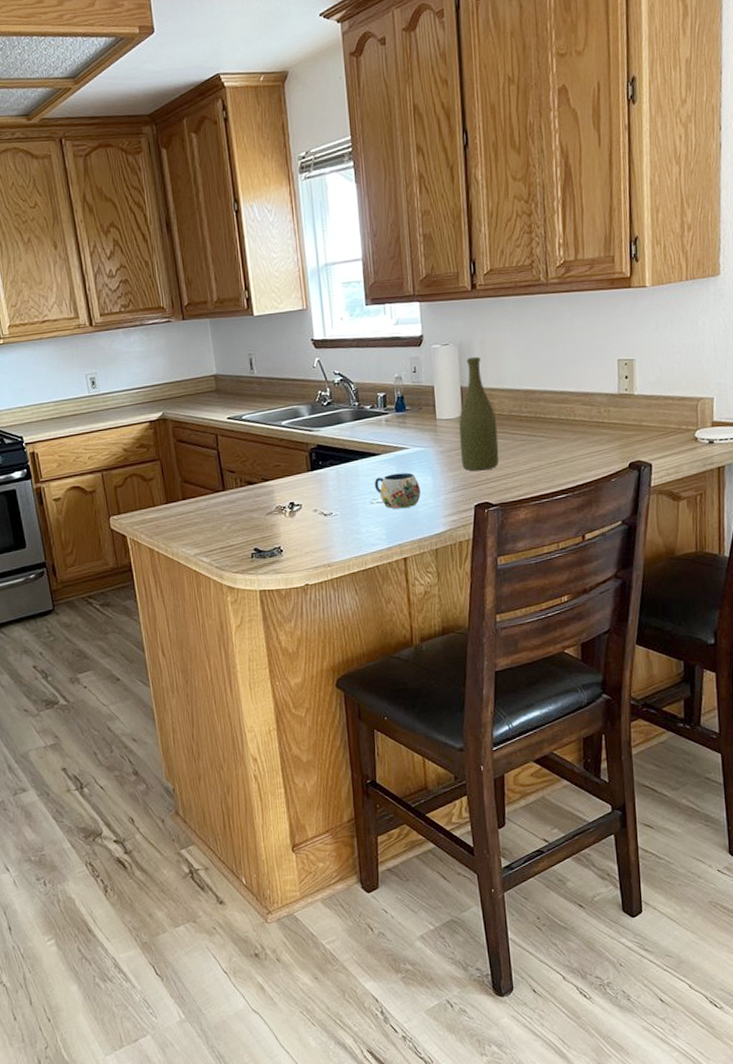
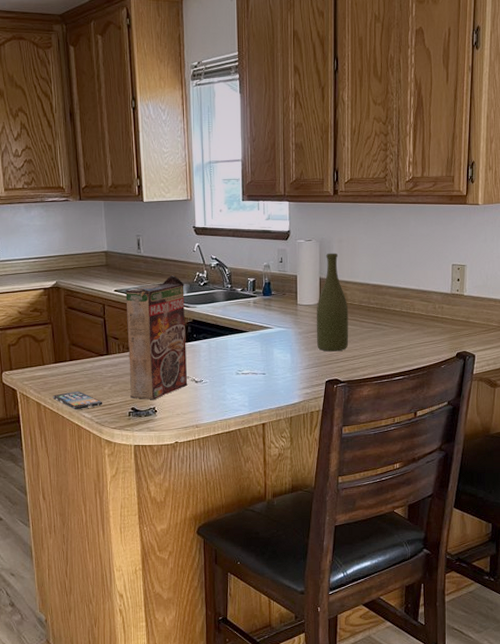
smartphone: none [166,533,222,555] -> present [52,391,103,410]
cereal box: none [239,396,316,539] -> present [125,275,188,400]
mug: present [374,472,421,509] -> none [240,349,280,380]

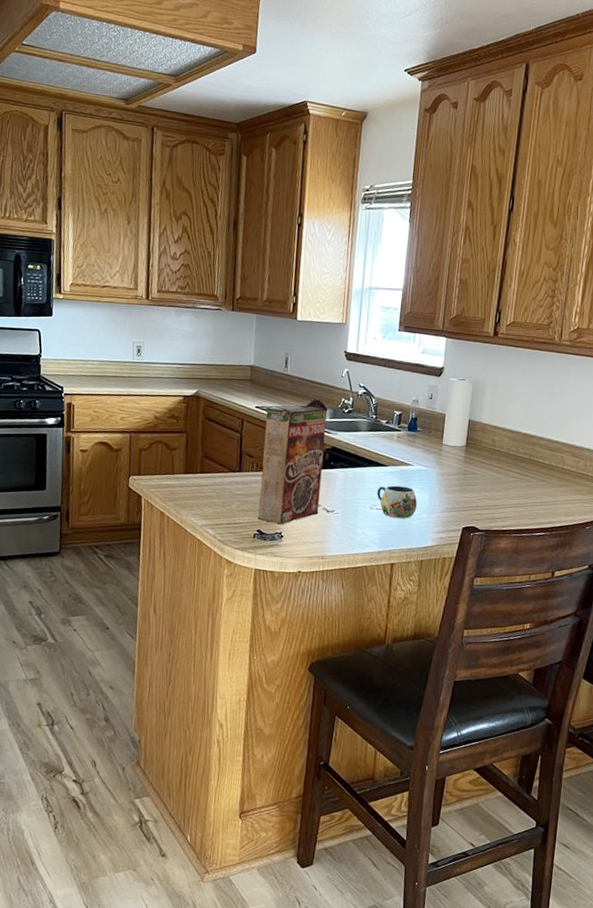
smartphone: present [52,391,103,410] -> none [177,505,229,525]
mug: none [240,349,280,380] -> present [376,485,417,519]
bottle: present [316,253,349,352] -> none [458,395,495,498]

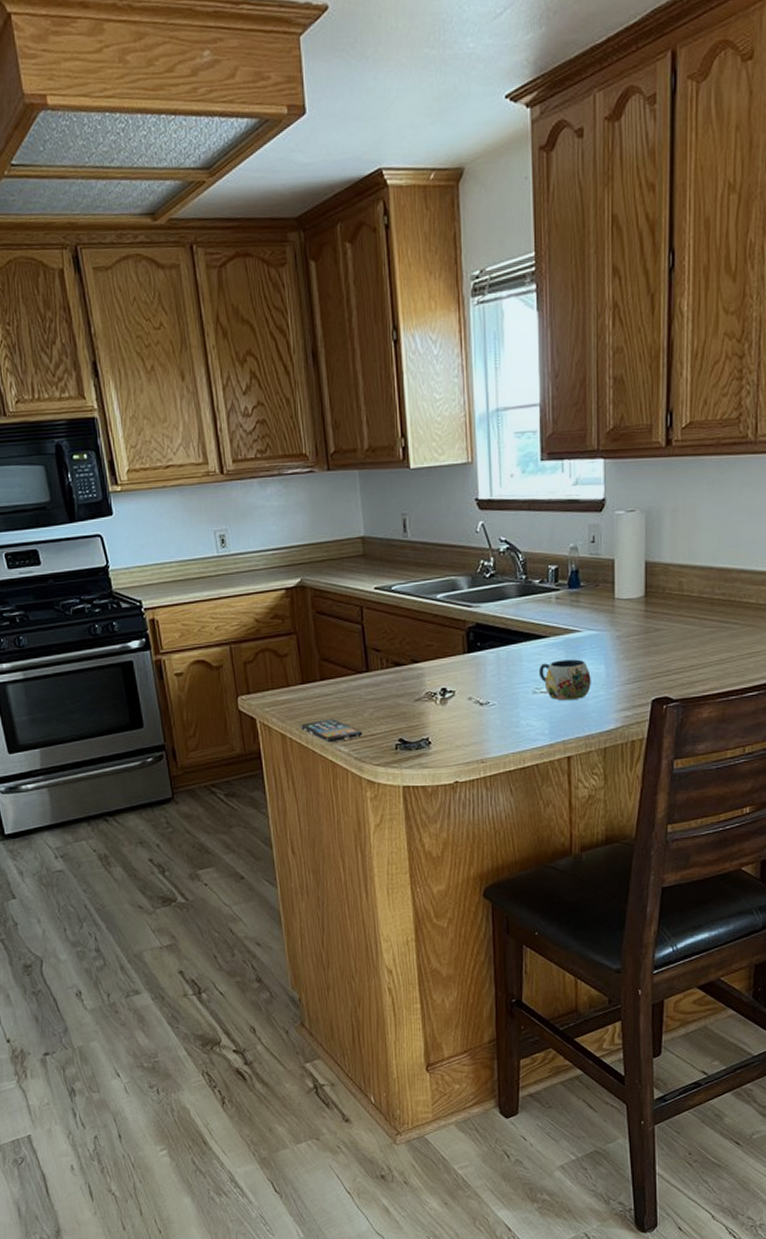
smartphone: none [177,505,229,525] -> present [300,718,363,743]
cereal box: present [258,398,328,525] -> none [389,565,470,729]

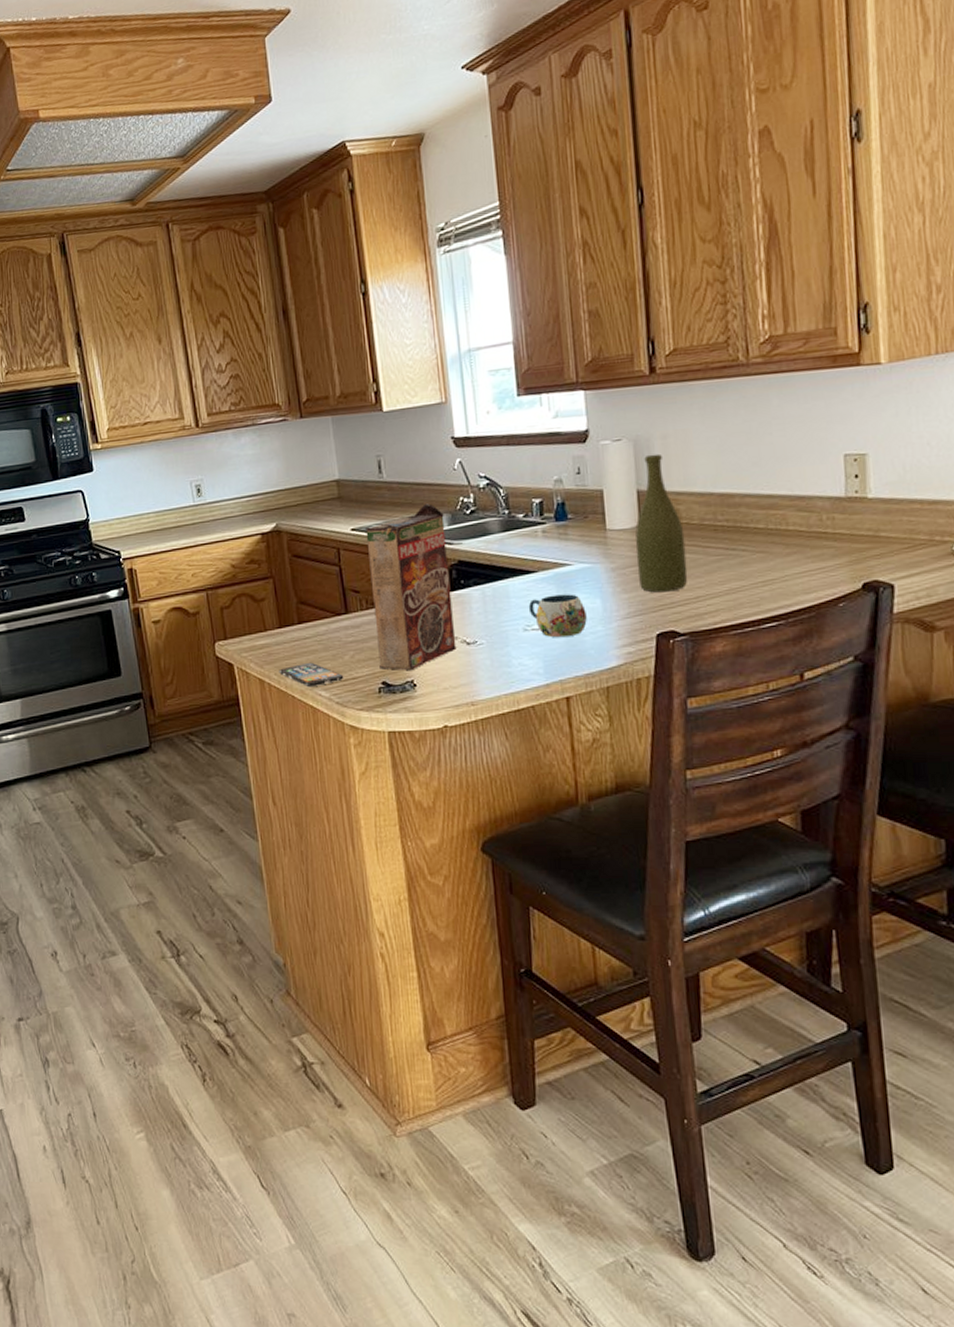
cereal box: none [389,565,470,729] -> present [365,503,457,671]
bottle: none [639,526,684,661] -> present [635,453,688,593]

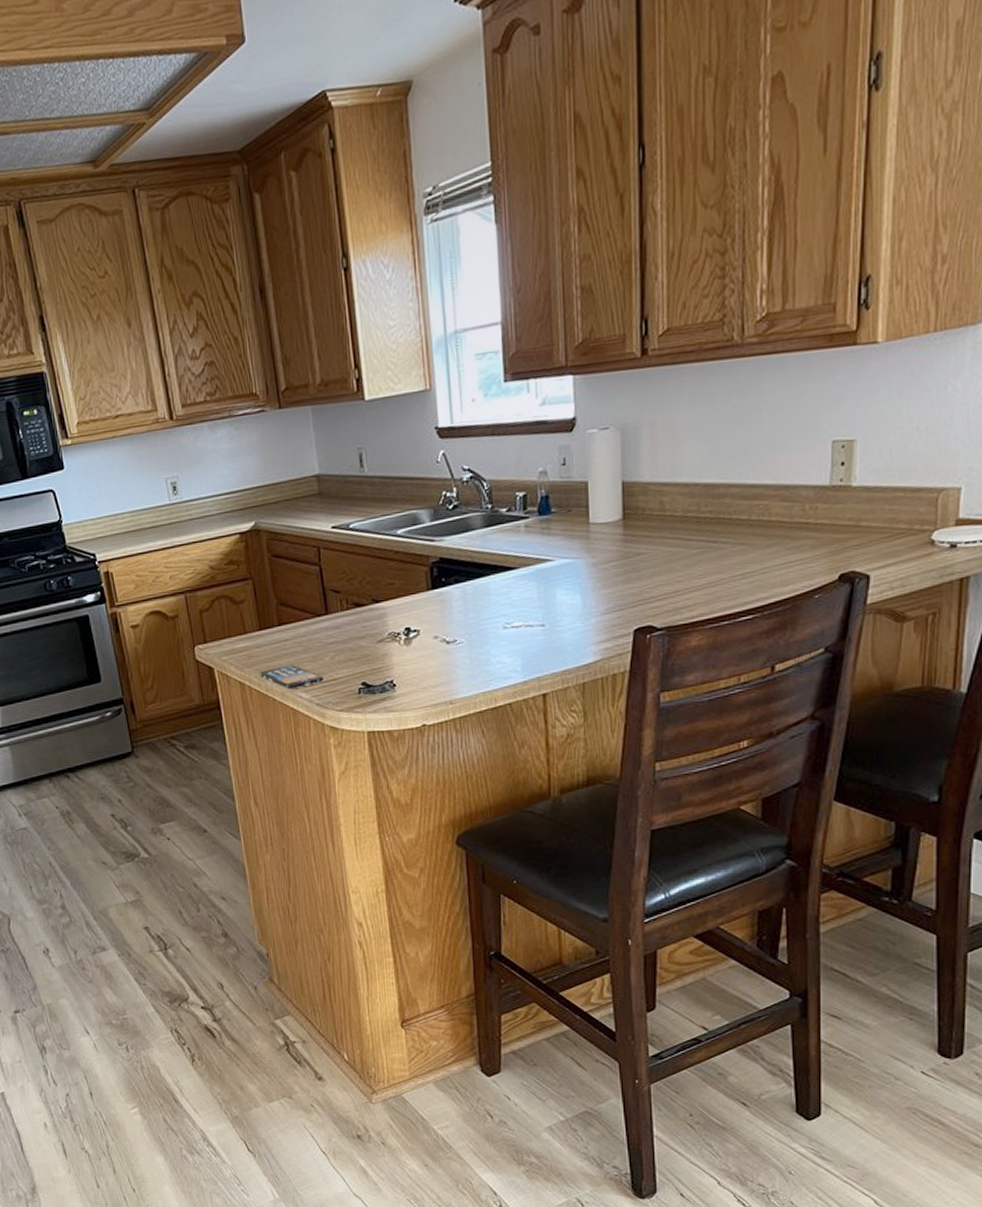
cereal box: present [365,503,457,671] -> none [346,498,436,671]
mug: present [528,594,587,638] -> none [508,590,566,635]
bottle: present [635,453,688,593] -> none [617,442,668,588]

